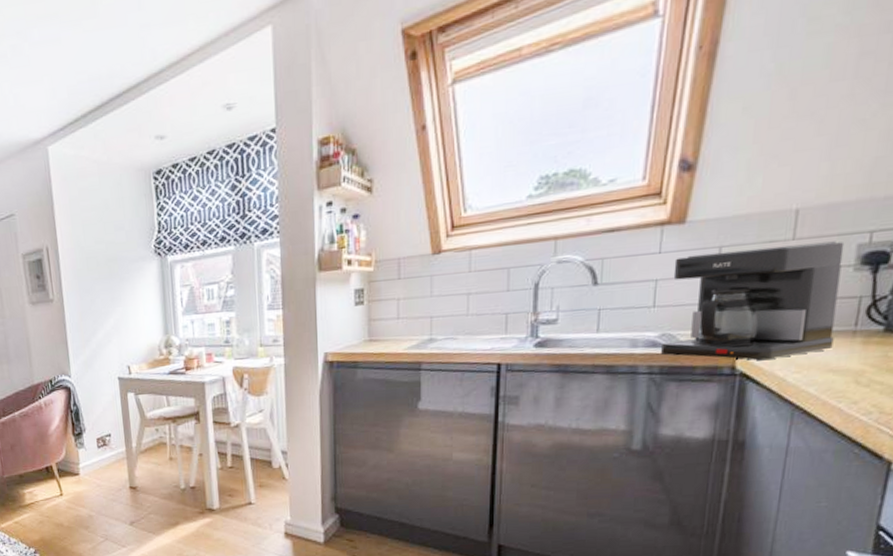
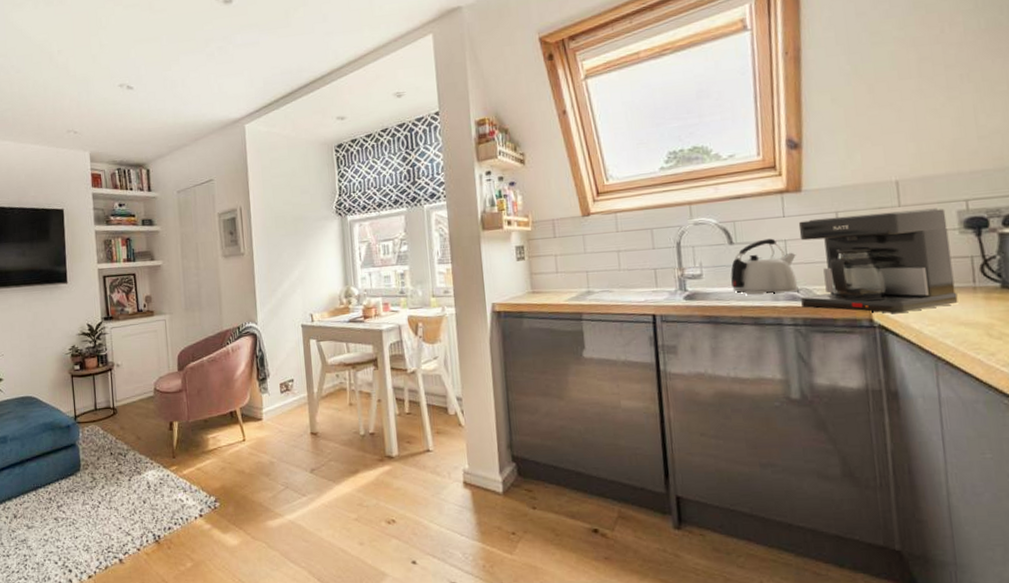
kettle: none [589,278,665,342] -> present [730,238,799,296]

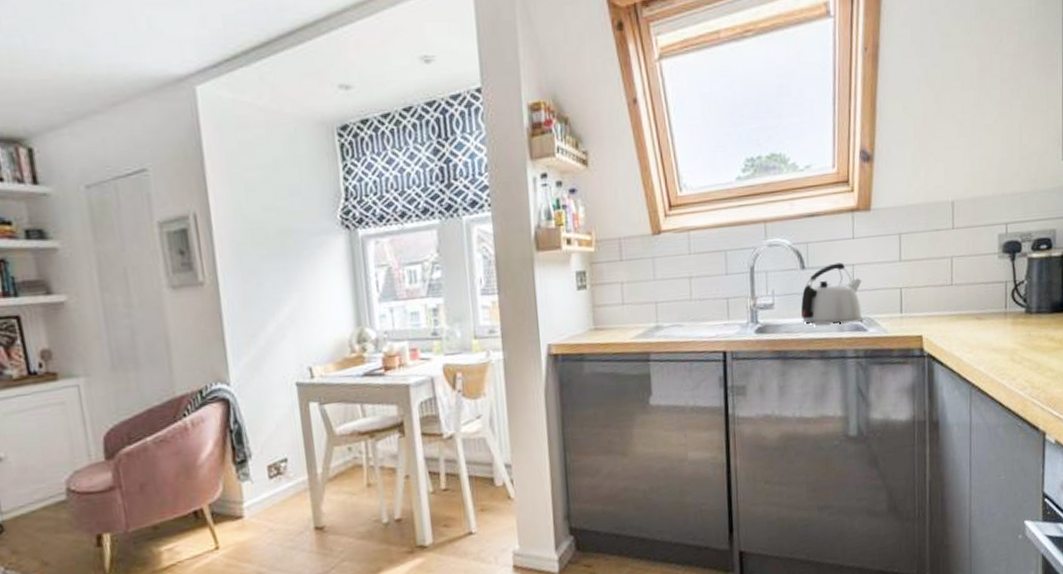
coffee maker: present [798,208,958,313] -> none [864,231,992,342]

